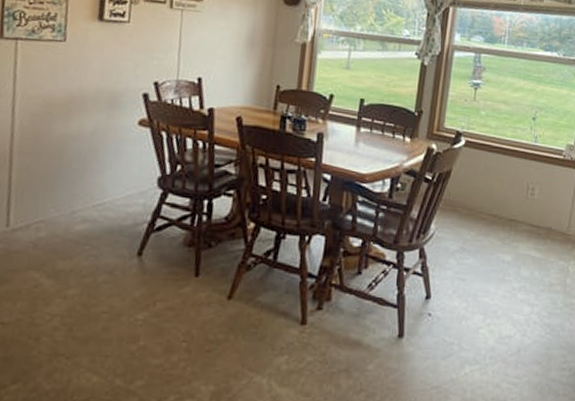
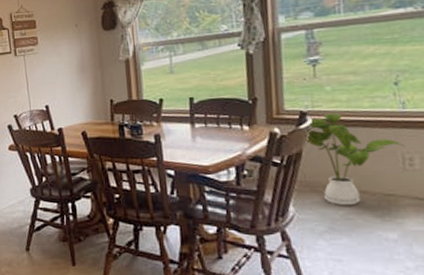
house plant: none [455,137,531,228] -> present [304,113,406,206]

